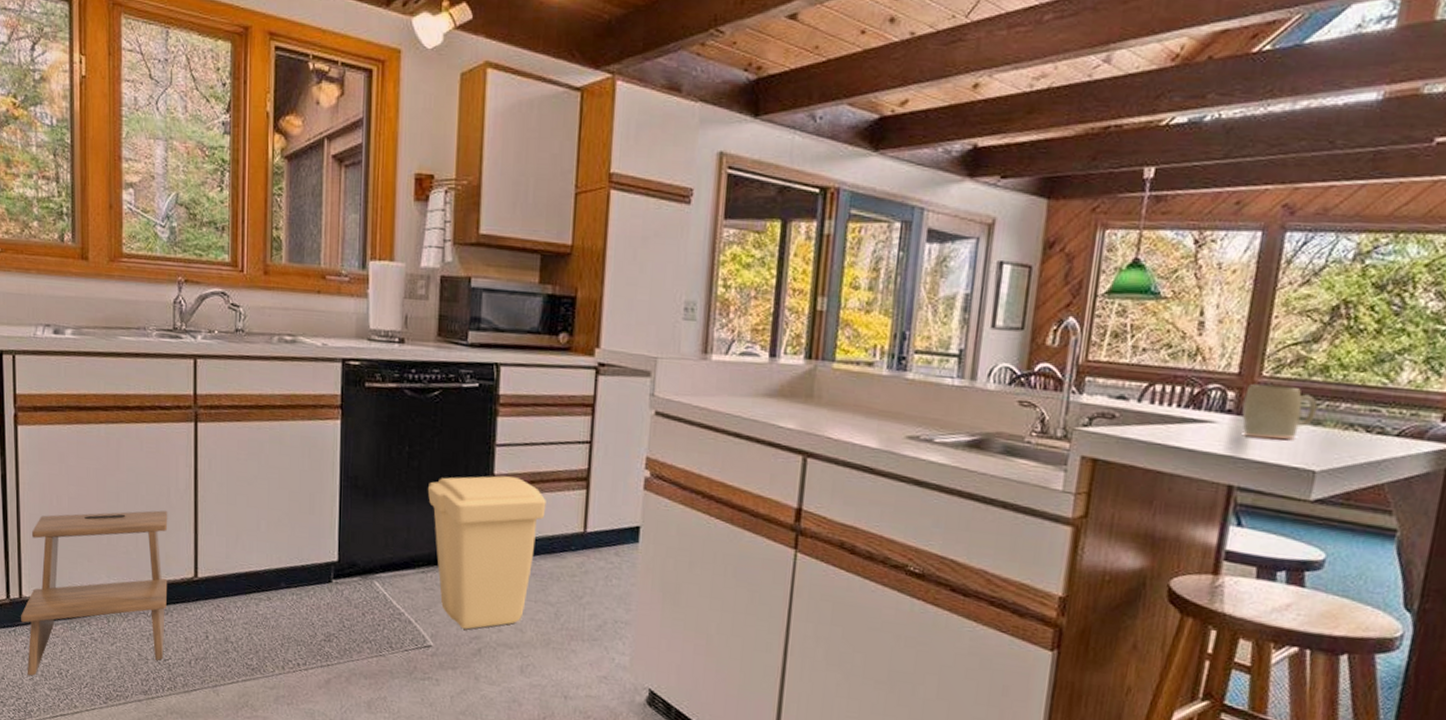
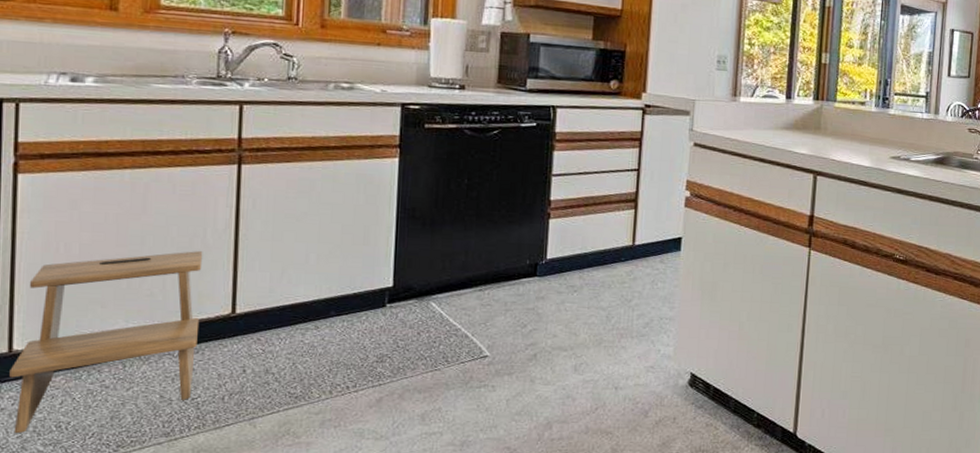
trash can: present [427,475,546,630] -> none [485,201,599,338]

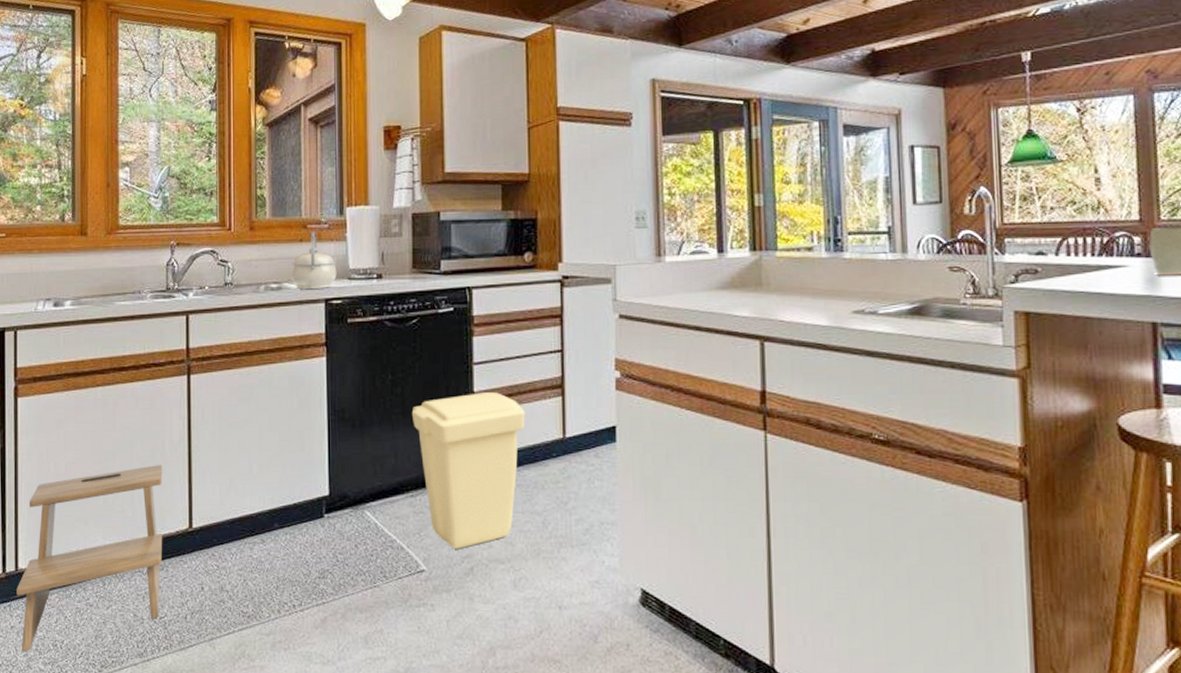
kettle: none [365,36,416,93] -> present [291,230,337,289]
trash can: none [485,201,599,338] -> present [411,392,525,549]

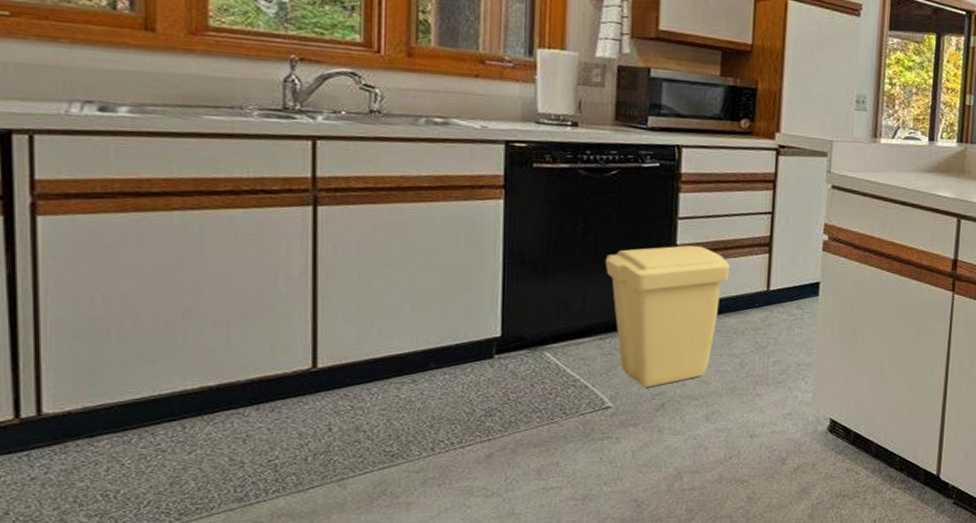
step stool: present [17,465,163,652] -> none [39,301,275,505]
kettle: present [291,230,337,289] -> none [462,67,522,130]

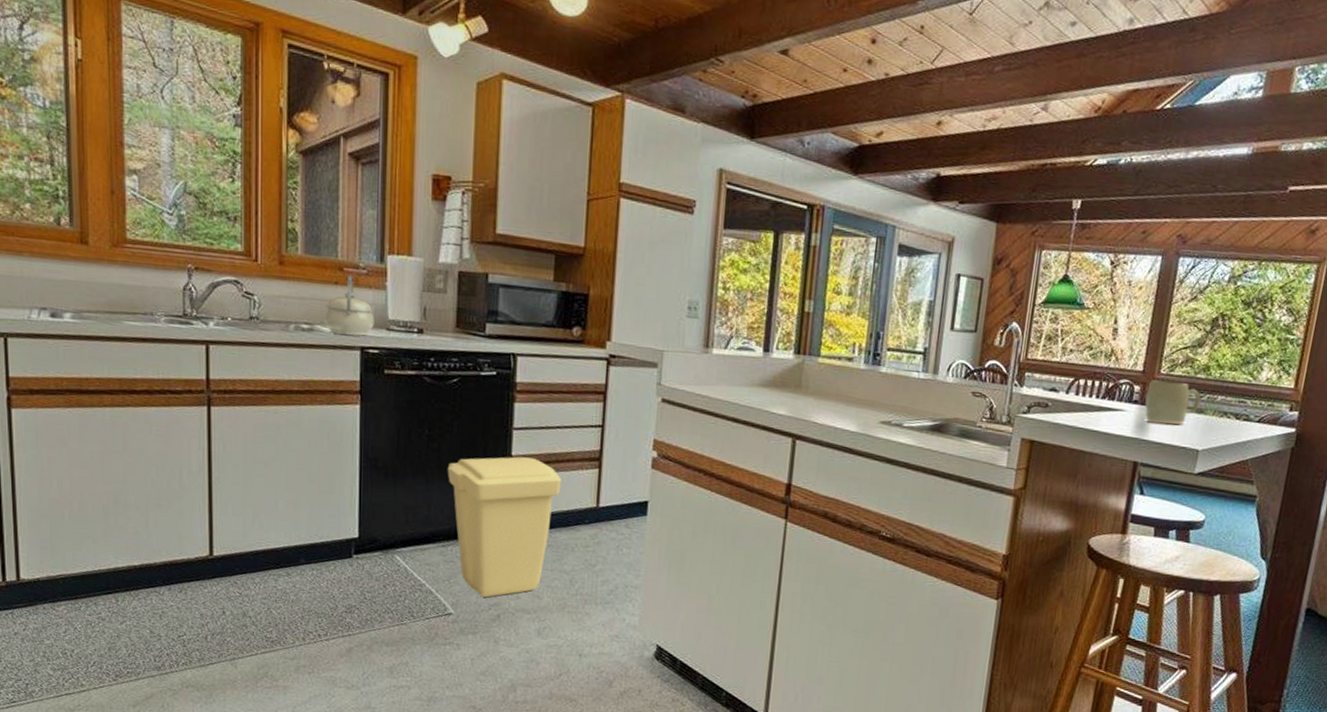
kettle: none [462,67,522,130] -> present [324,274,374,336]

